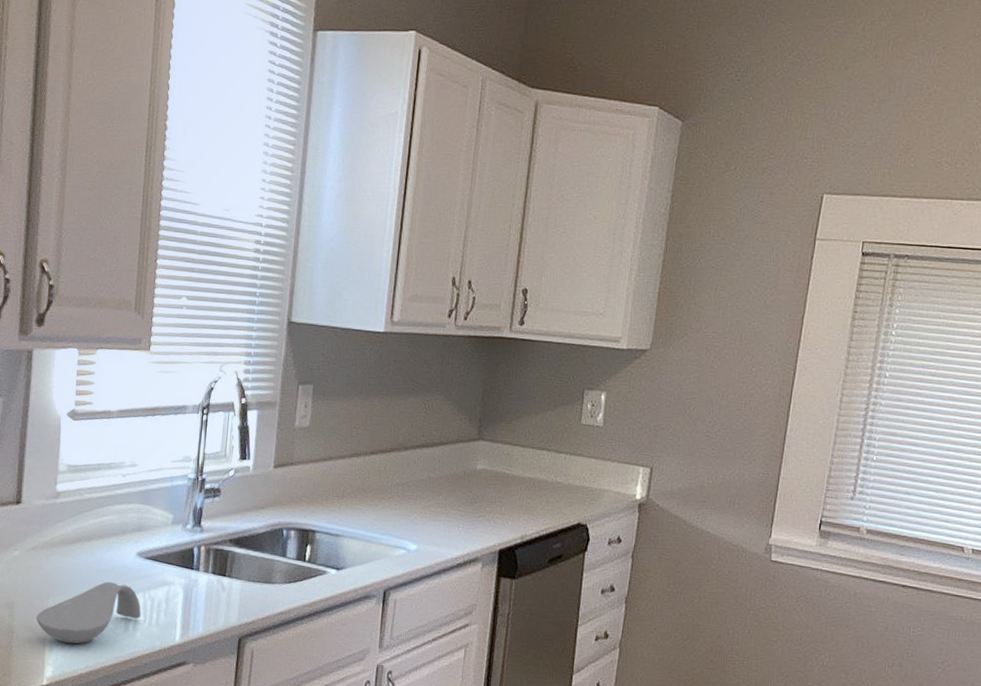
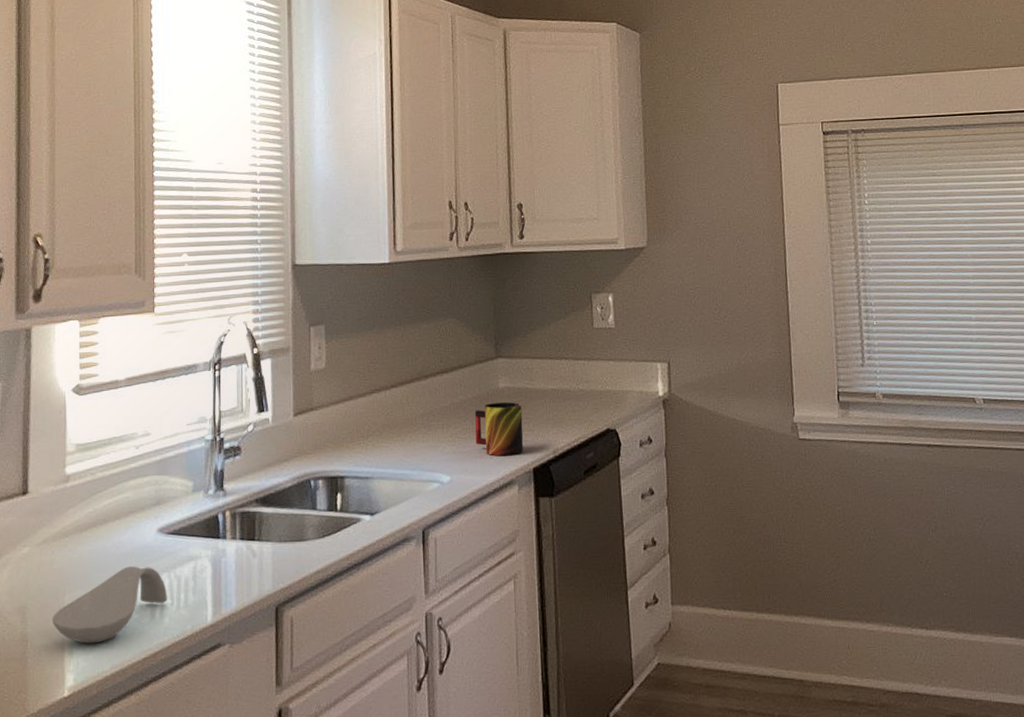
mug: none [446,482,497,535] -> present [475,402,524,456]

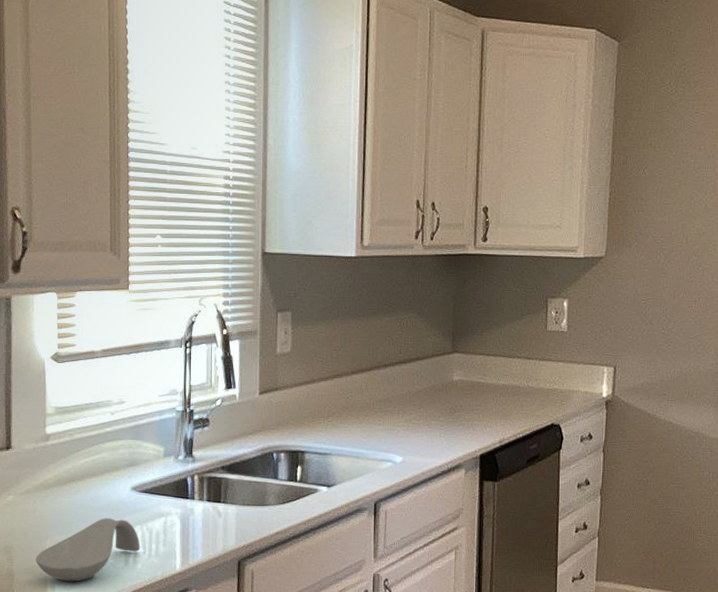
mug: present [475,402,524,456] -> none [428,394,474,442]

